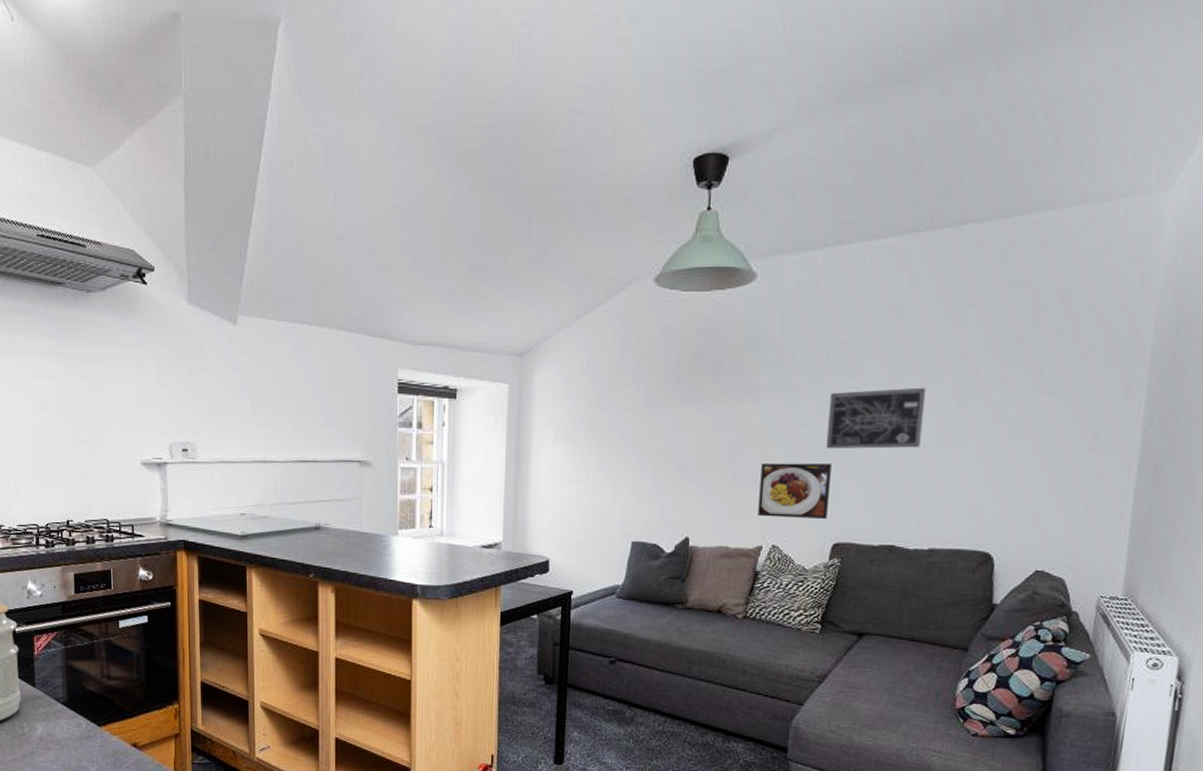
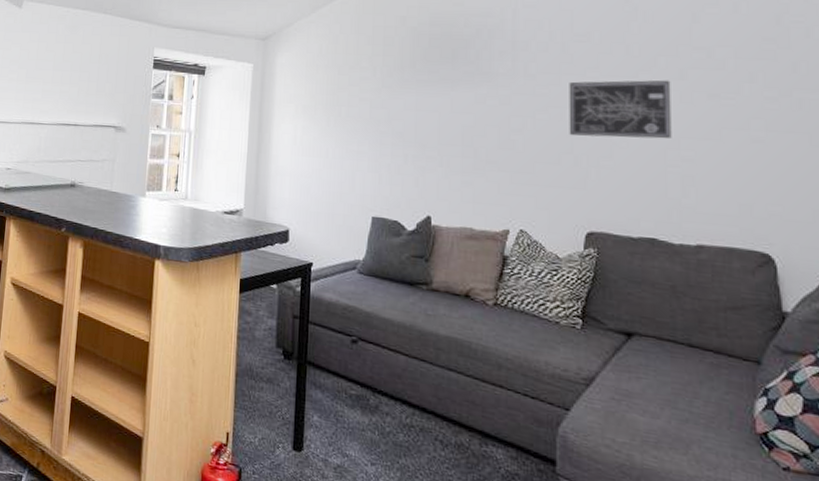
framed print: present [758,463,832,519] -> none [502,146,579,206]

